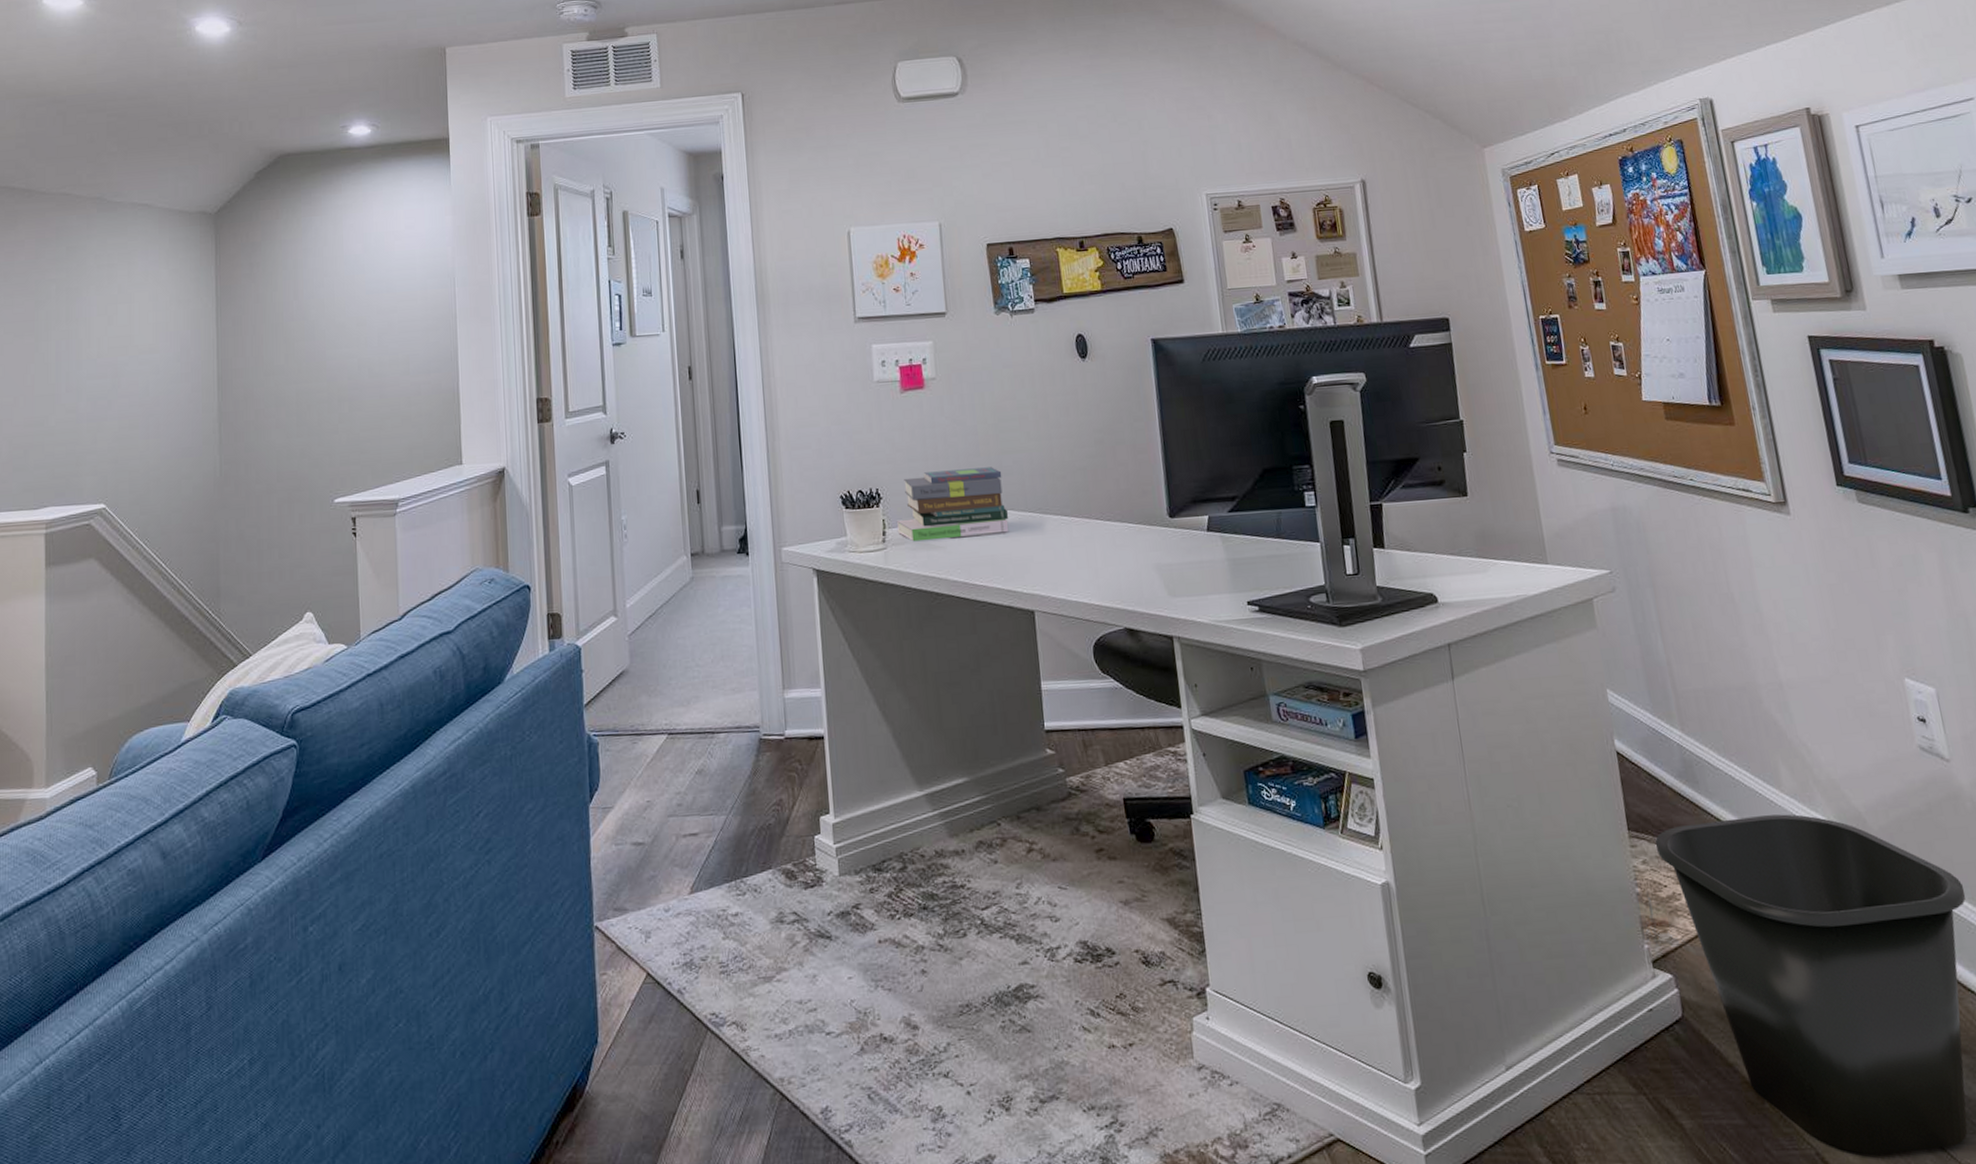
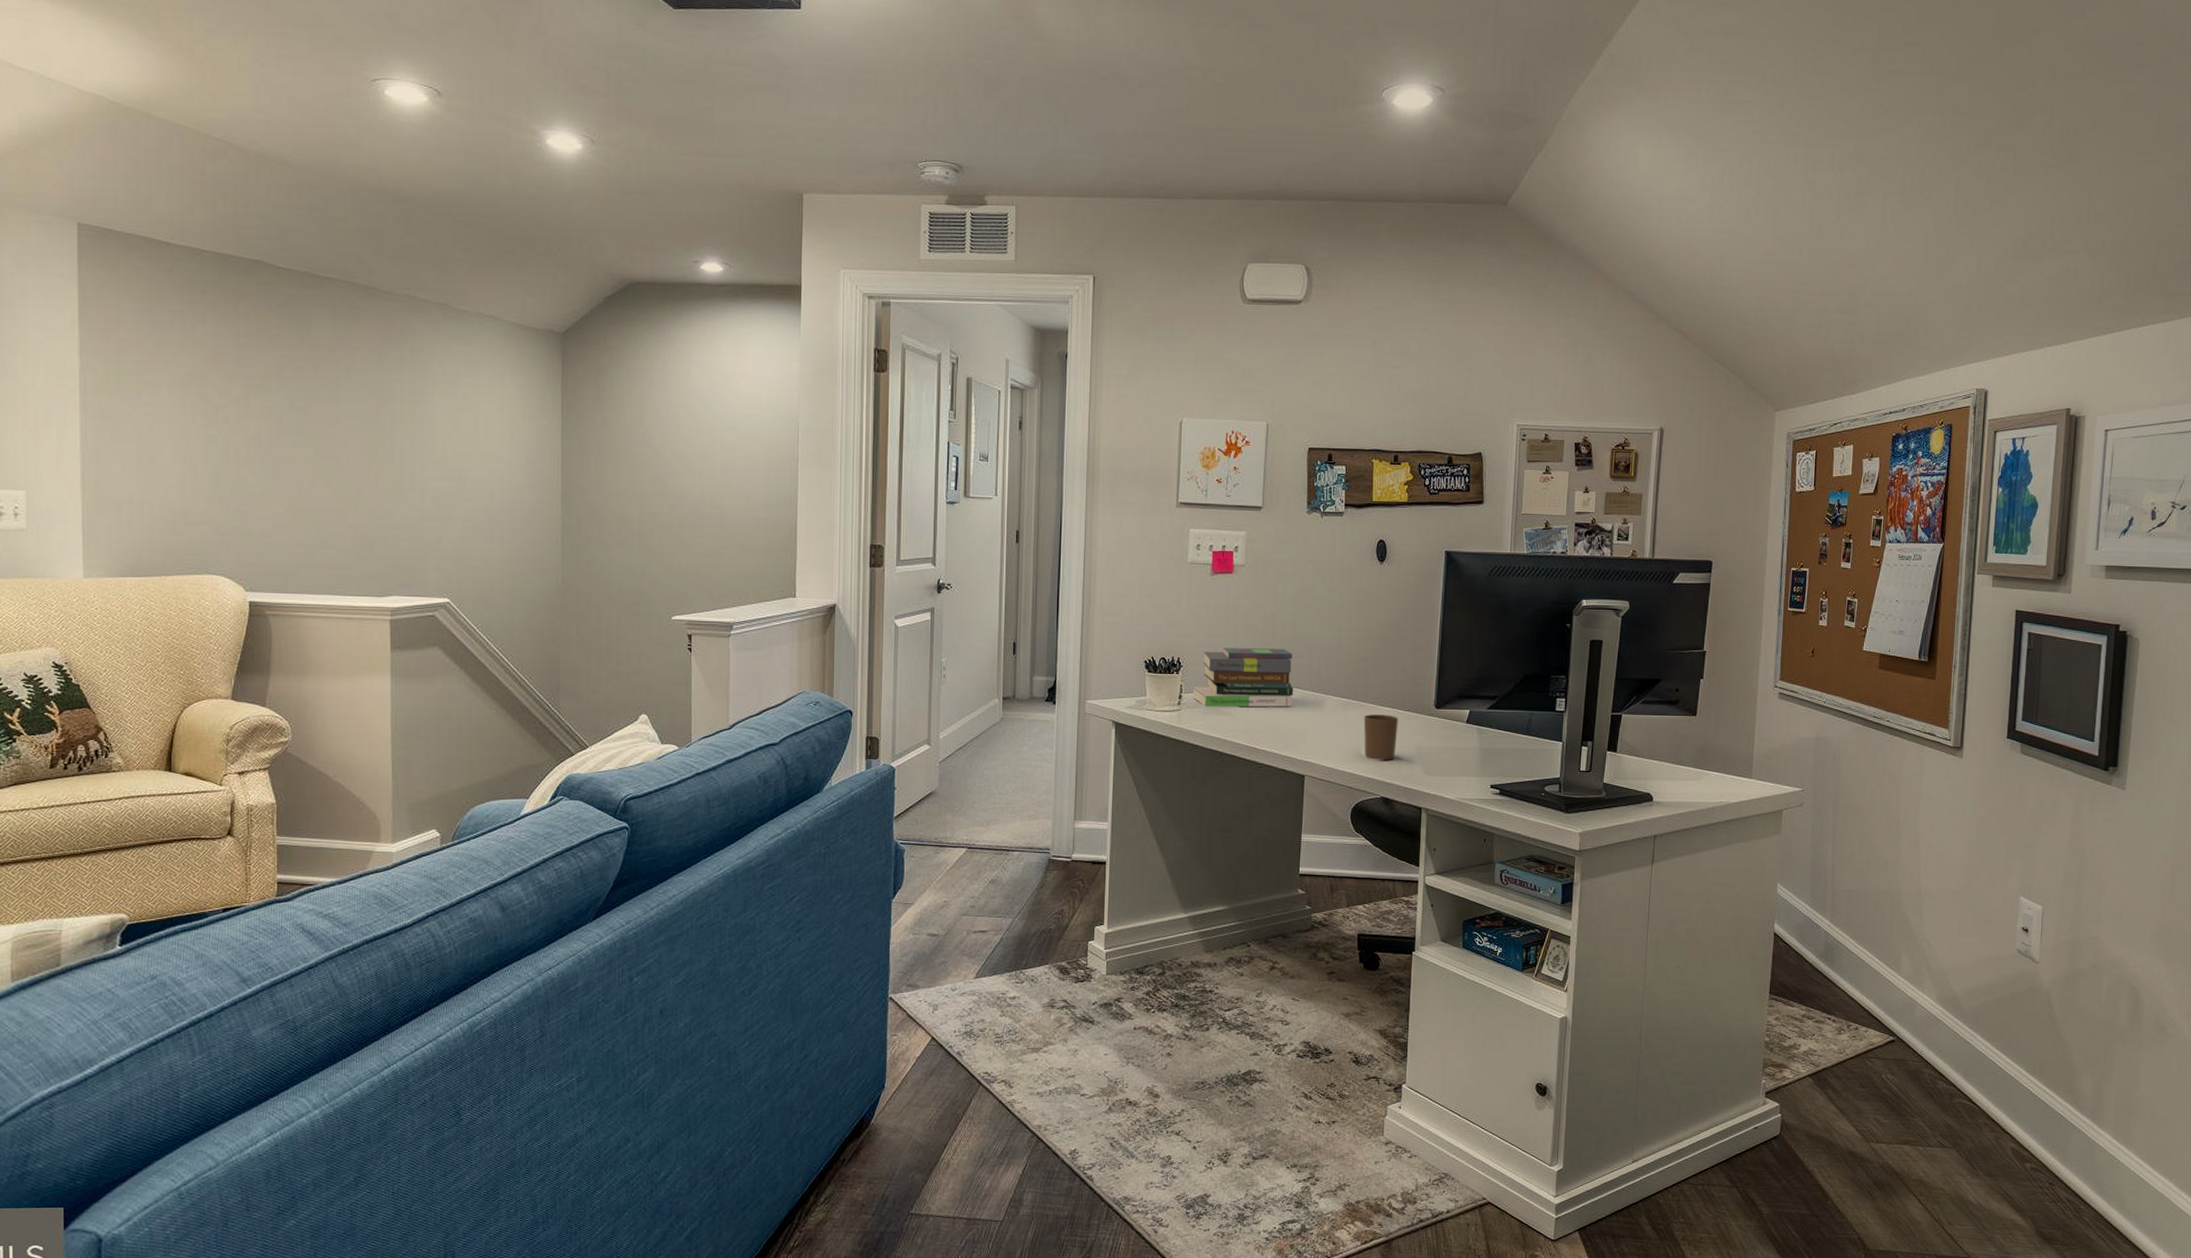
mug: none [1090,530,1133,585] -> present [1363,714,1399,760]
waste bin: present [1655,814,1968,1156] -> none [1788,992,2023,1243]

